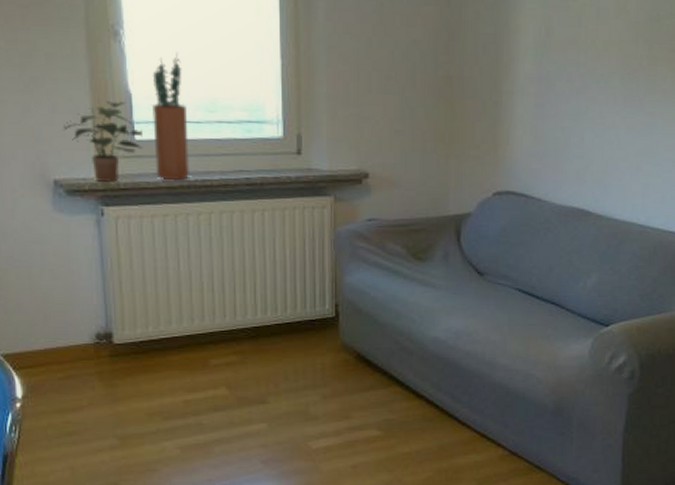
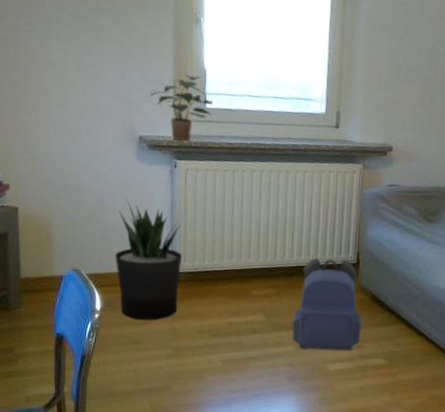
planter: none [34,258,119,406] -> present [115,199,182,320]
vase: present [152,52,191,181] -> none [221,39,250,143]
backpack: none [262,313,347,425] -> present [292,257,362,350]

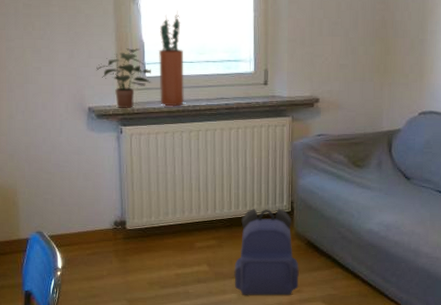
planter: present [115,199,182,320] -> none [72,165,131,275]
vase: none [221,39,250,143] -> present [159,10,185,107]

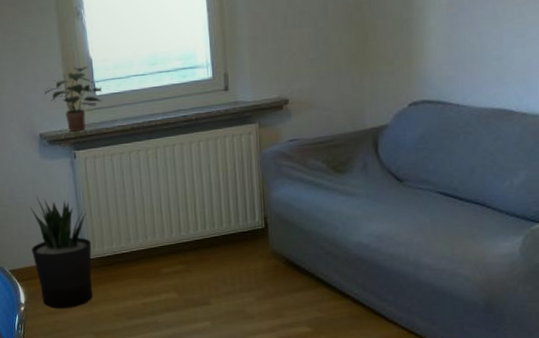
planter: none [72,165,131,275] -> present [29,195,93,309]
vase: present [159,10,185,107] -> none [106,20,139,125]
backpack: present [234,208,299,296] -> none [205,225,279,323]

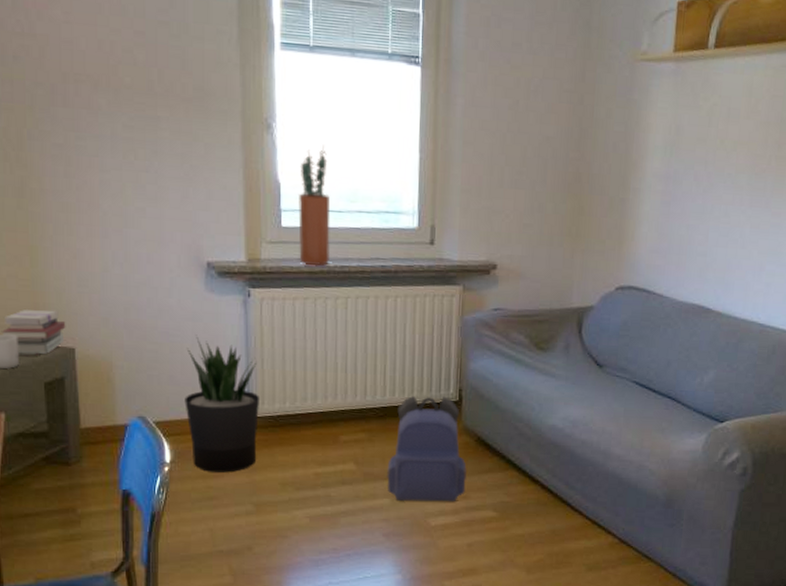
potted plant: present [44,66,102,132] -> none [218,190,289,266]
vase: none [106,20,139,125] -> present [298,145,331,266]
backpack: none [205,225,279,323] -> present [387,395,467,502]

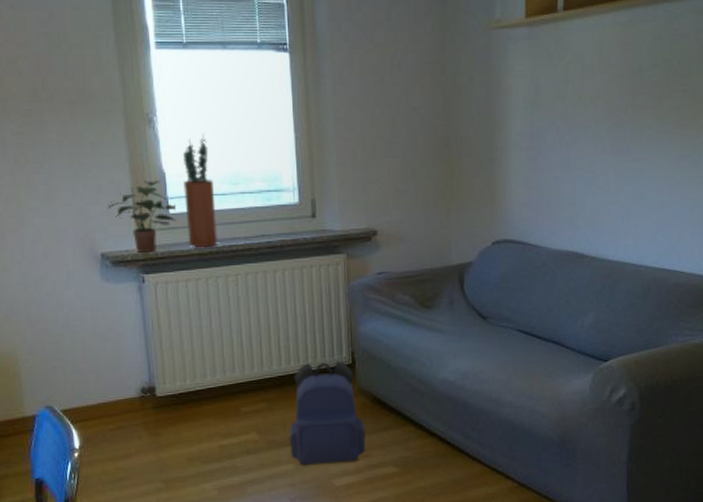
planter: present [185,334,259,473] -> none [87,323,163,454]
potted plant: none [218,190,289,266] -> present [108,181,176,252]

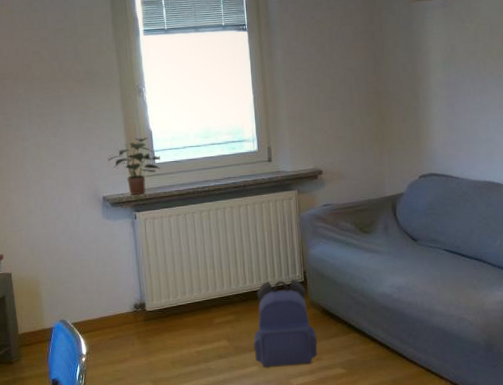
vase: present [182,133,219,248] -> none [165,99,194,190]

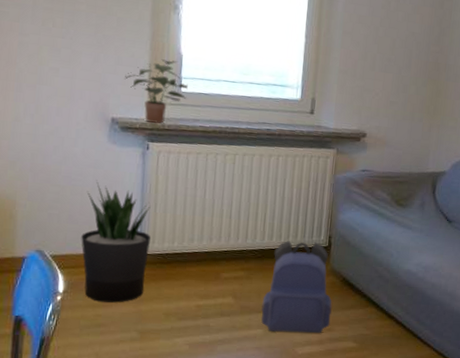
planter: none [92,252,151,359] -> present [81,180,151,303]

